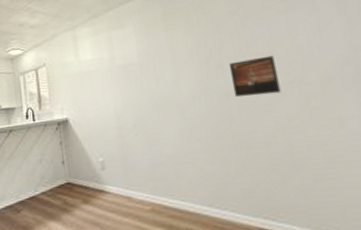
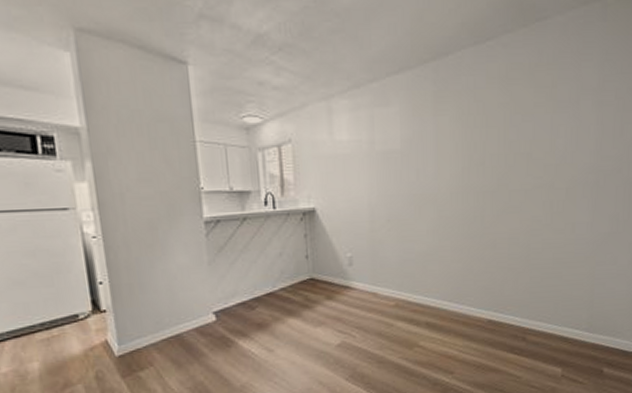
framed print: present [229,55,281,97] -> none [490,157,532,198]

